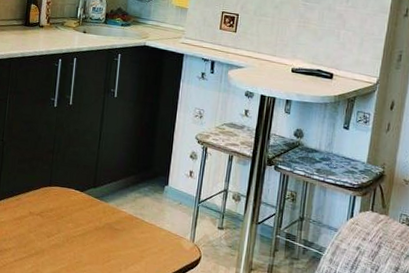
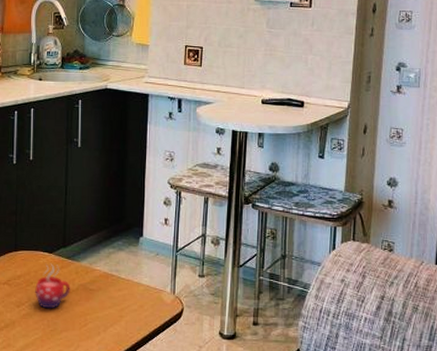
mug: none [64,200,98,243] -> present [35,263,71,309]

